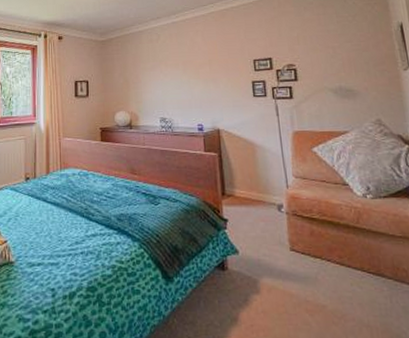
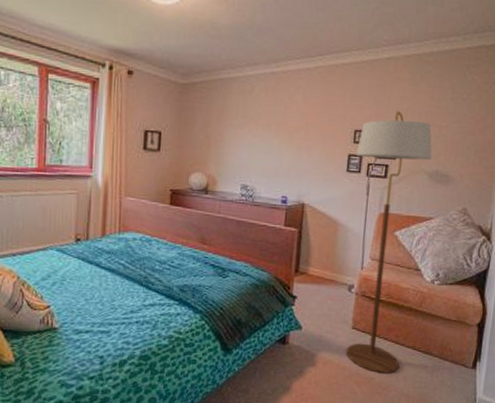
floor lamp: none [259,39,352,300] -> present [345,111,432,373]

